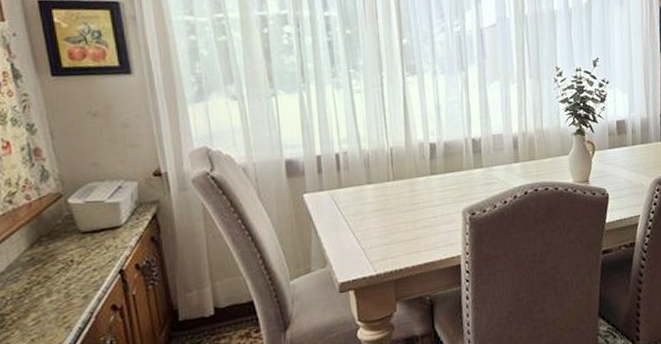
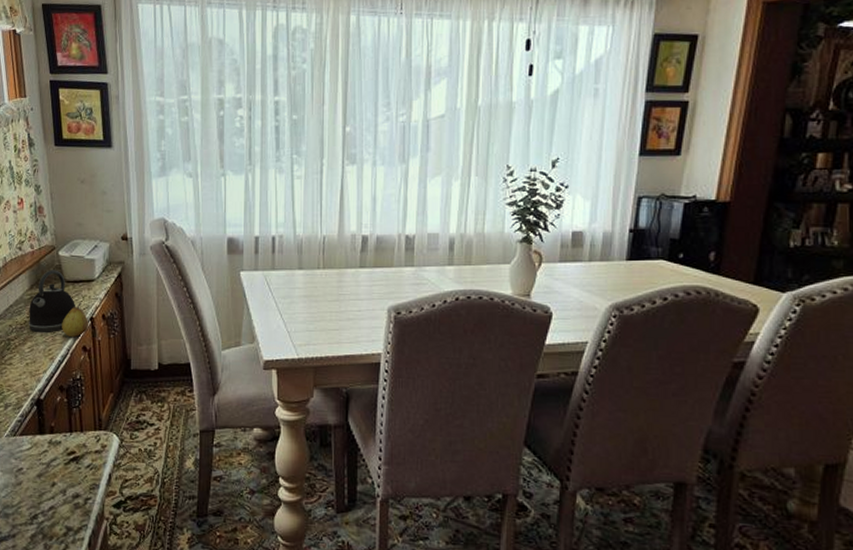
kettle: none [30,221,99,300] -> present [29,270,76,332]
fruit: none [79,254,119,298] -> present [62,302,89,338]

